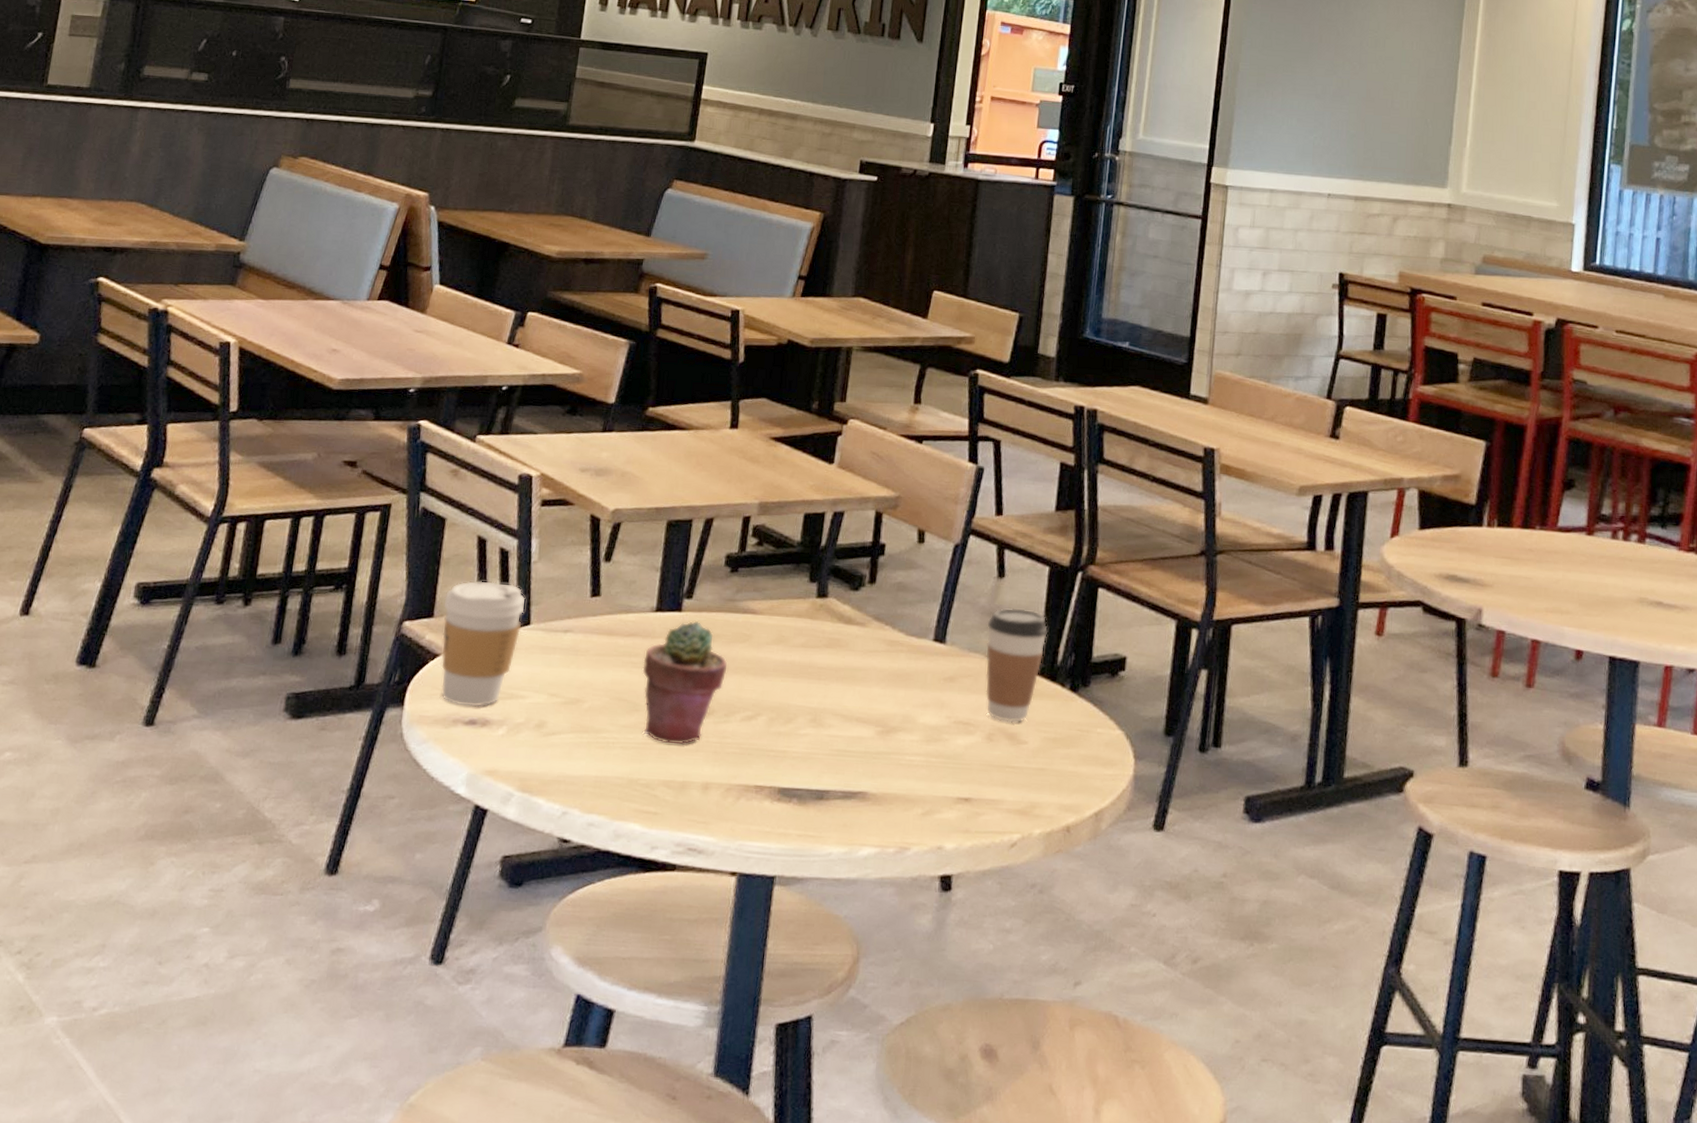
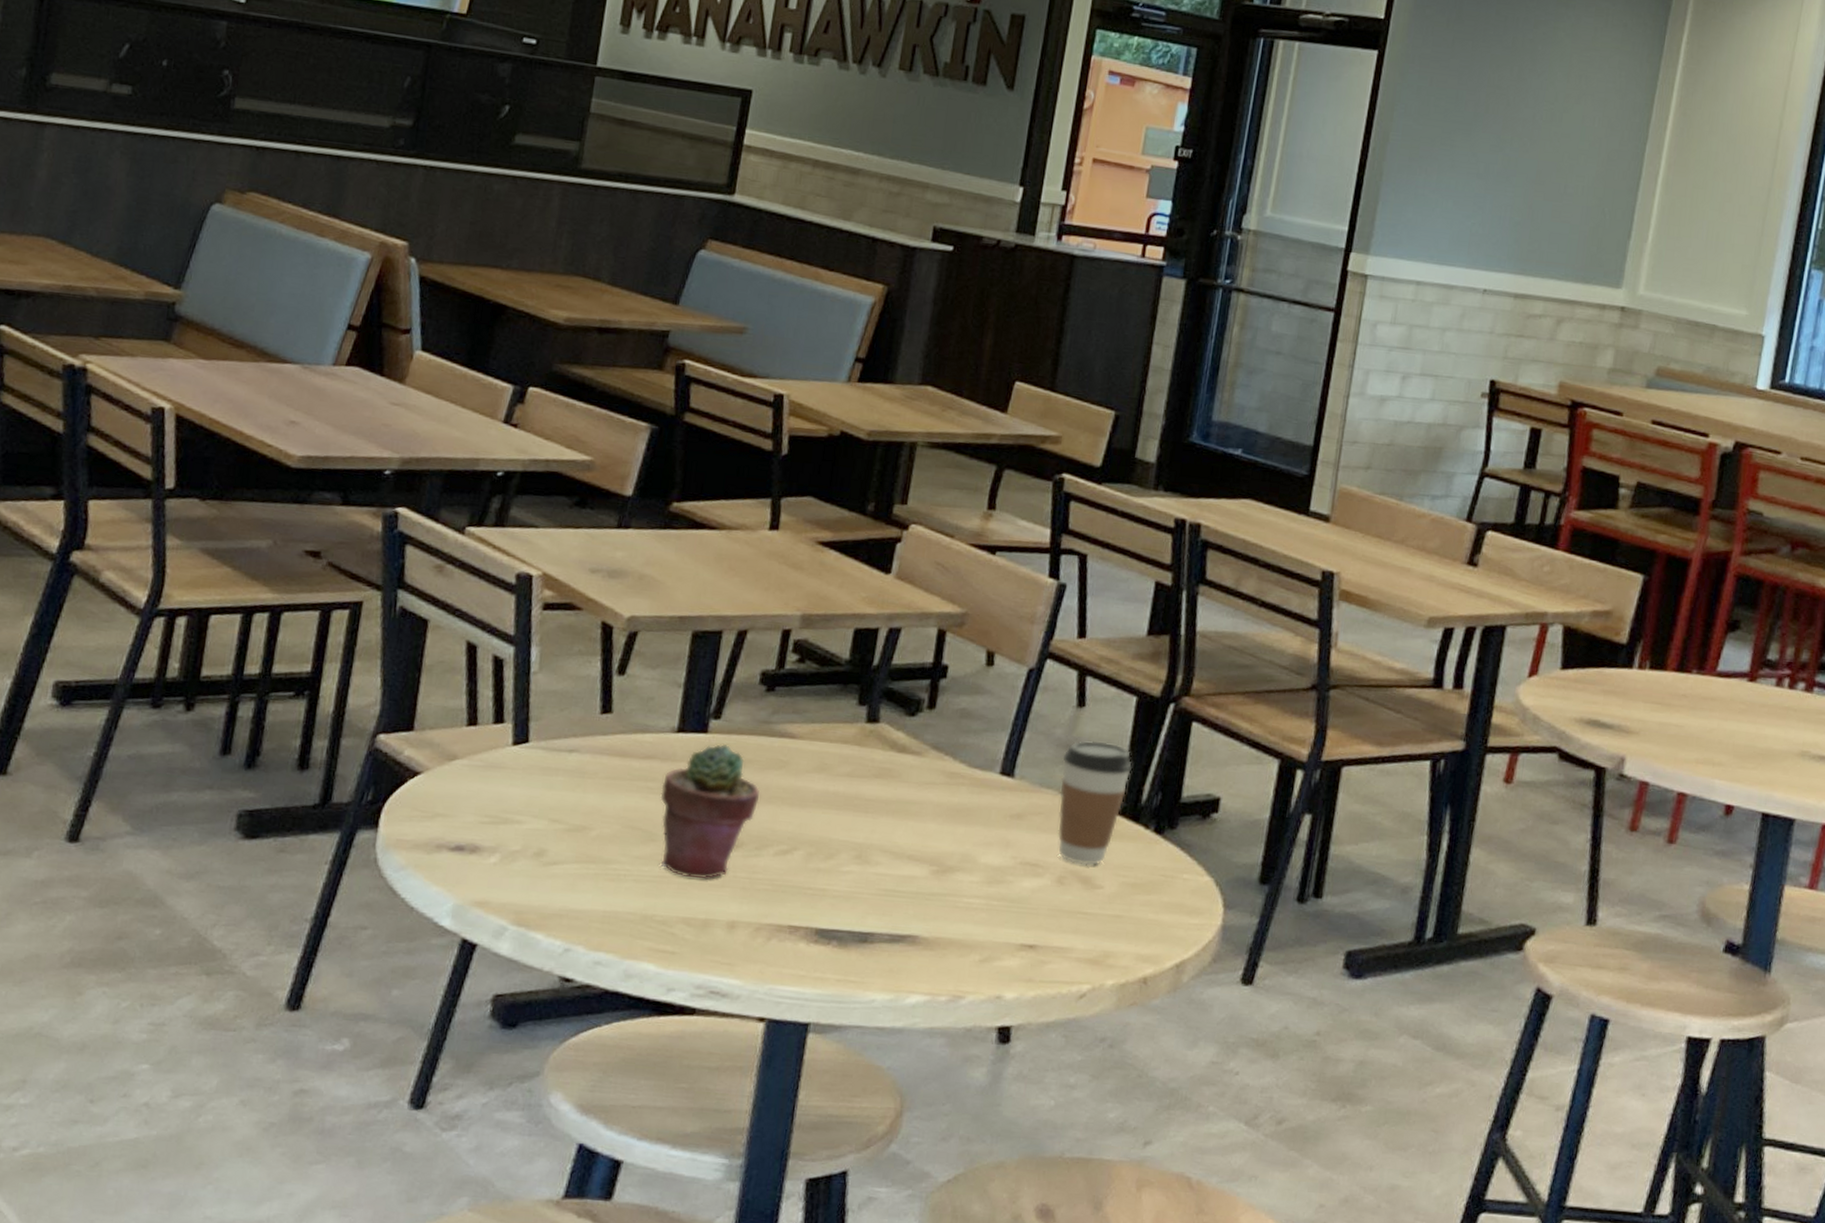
coffee cup: present [441,581,526,707] -> none [423,691,524,832]

